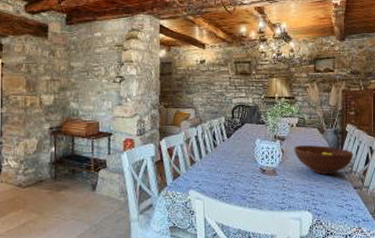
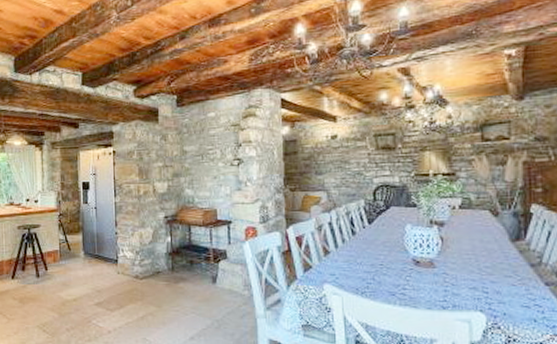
fruit bowl: present [294,145,354,174] -> none [457,231,543,267]

